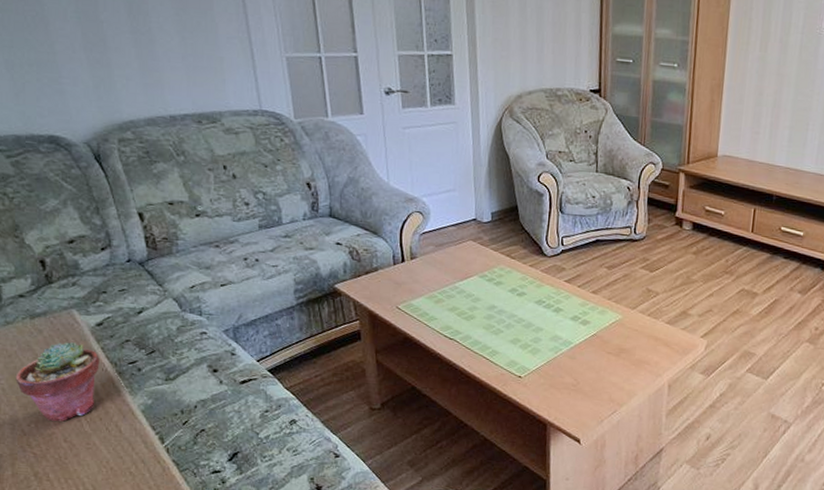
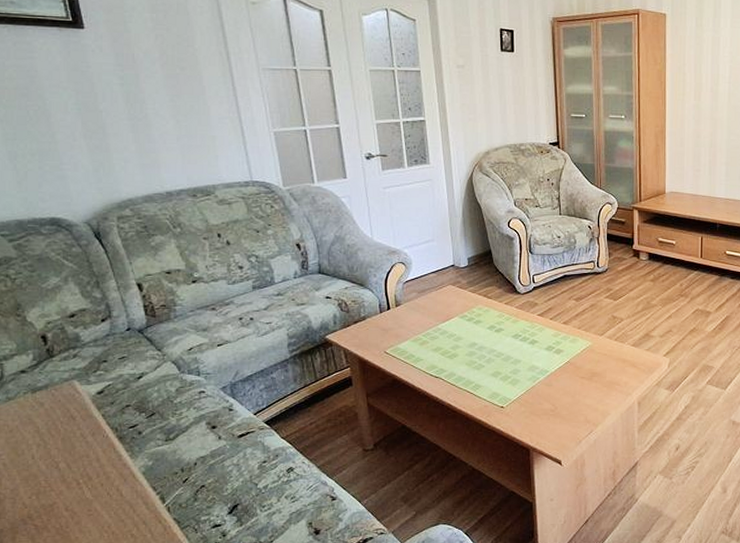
potted succulent: present [15,342,99,422] -> none [17,412,100,492]

